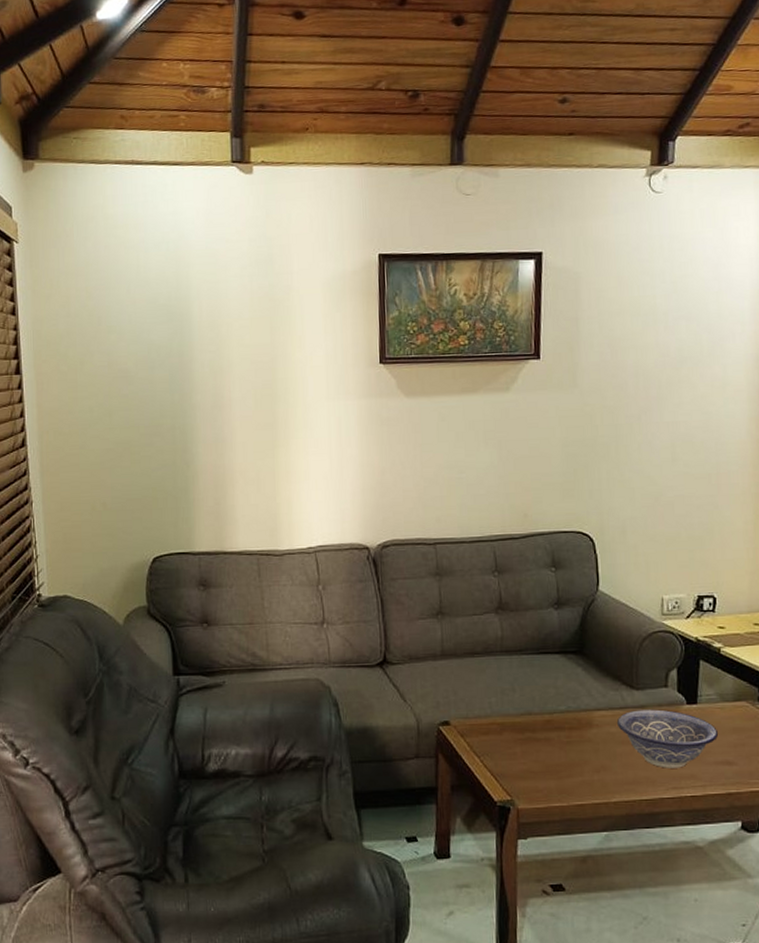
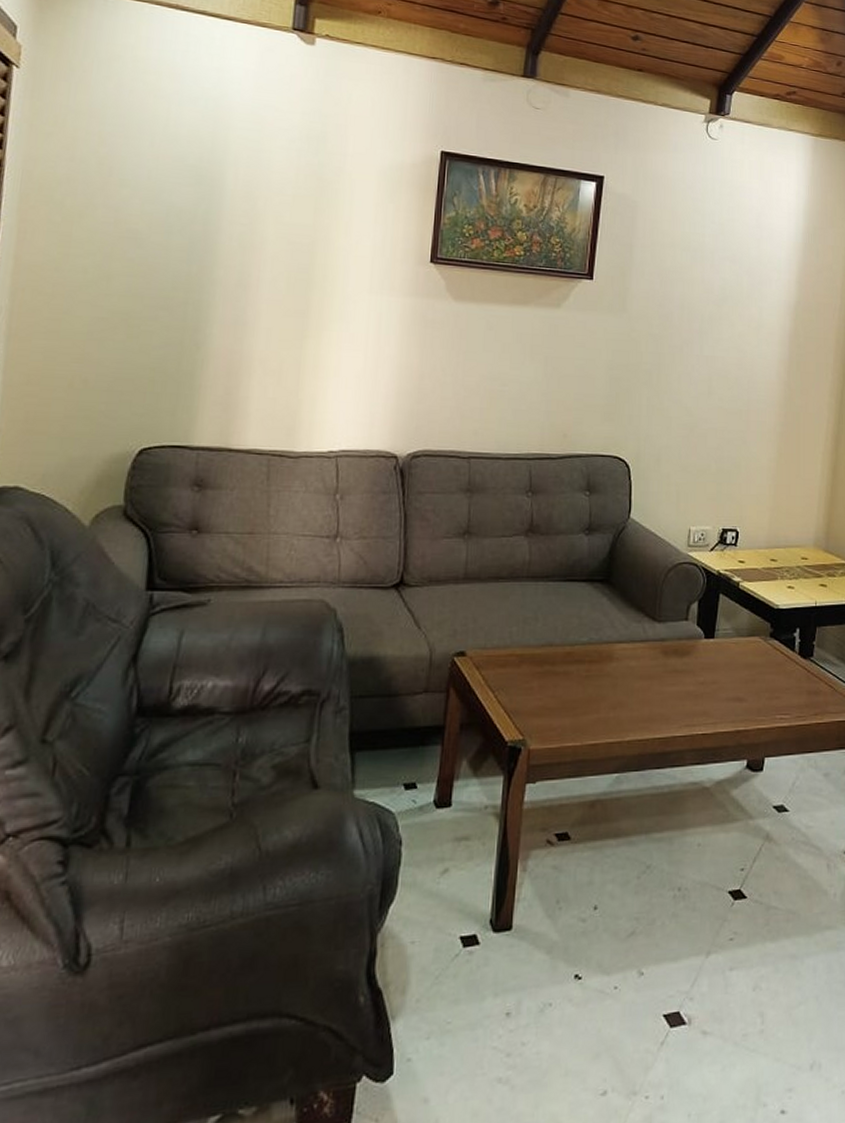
decorative bowl: present [617,709,719,768] -> none [637,643,732,705]

